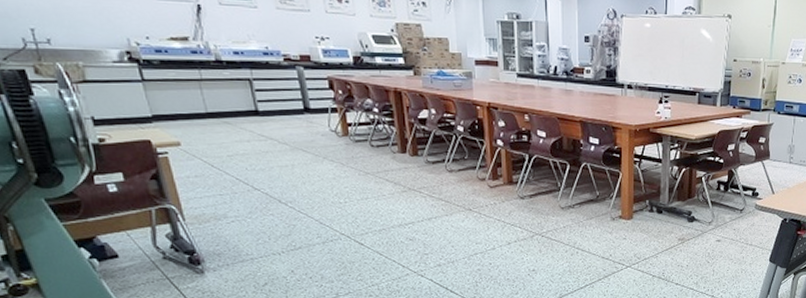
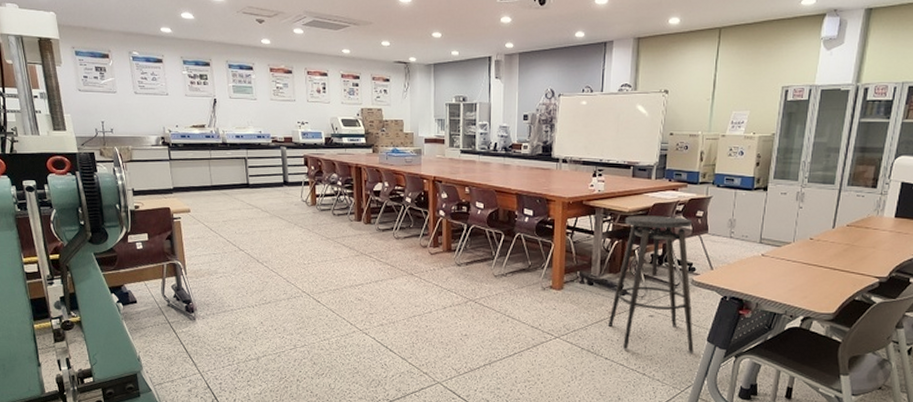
stool: none [677,142,758,274] -> present [607,215,694,353]

